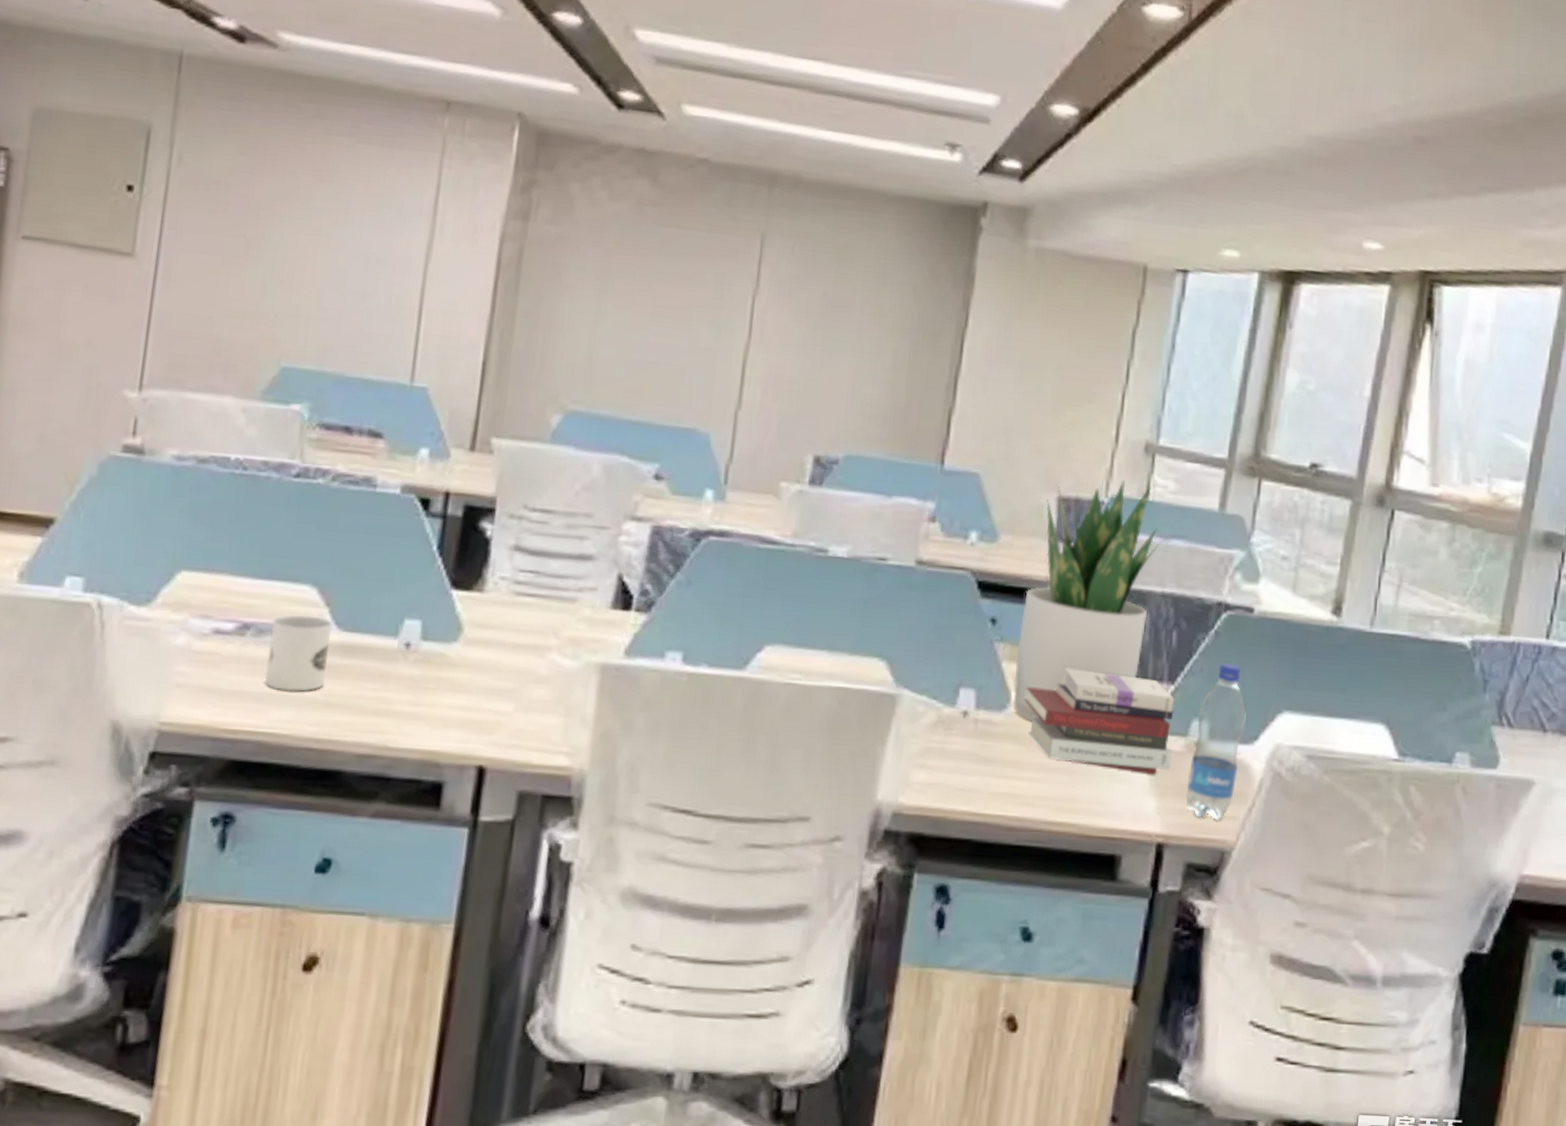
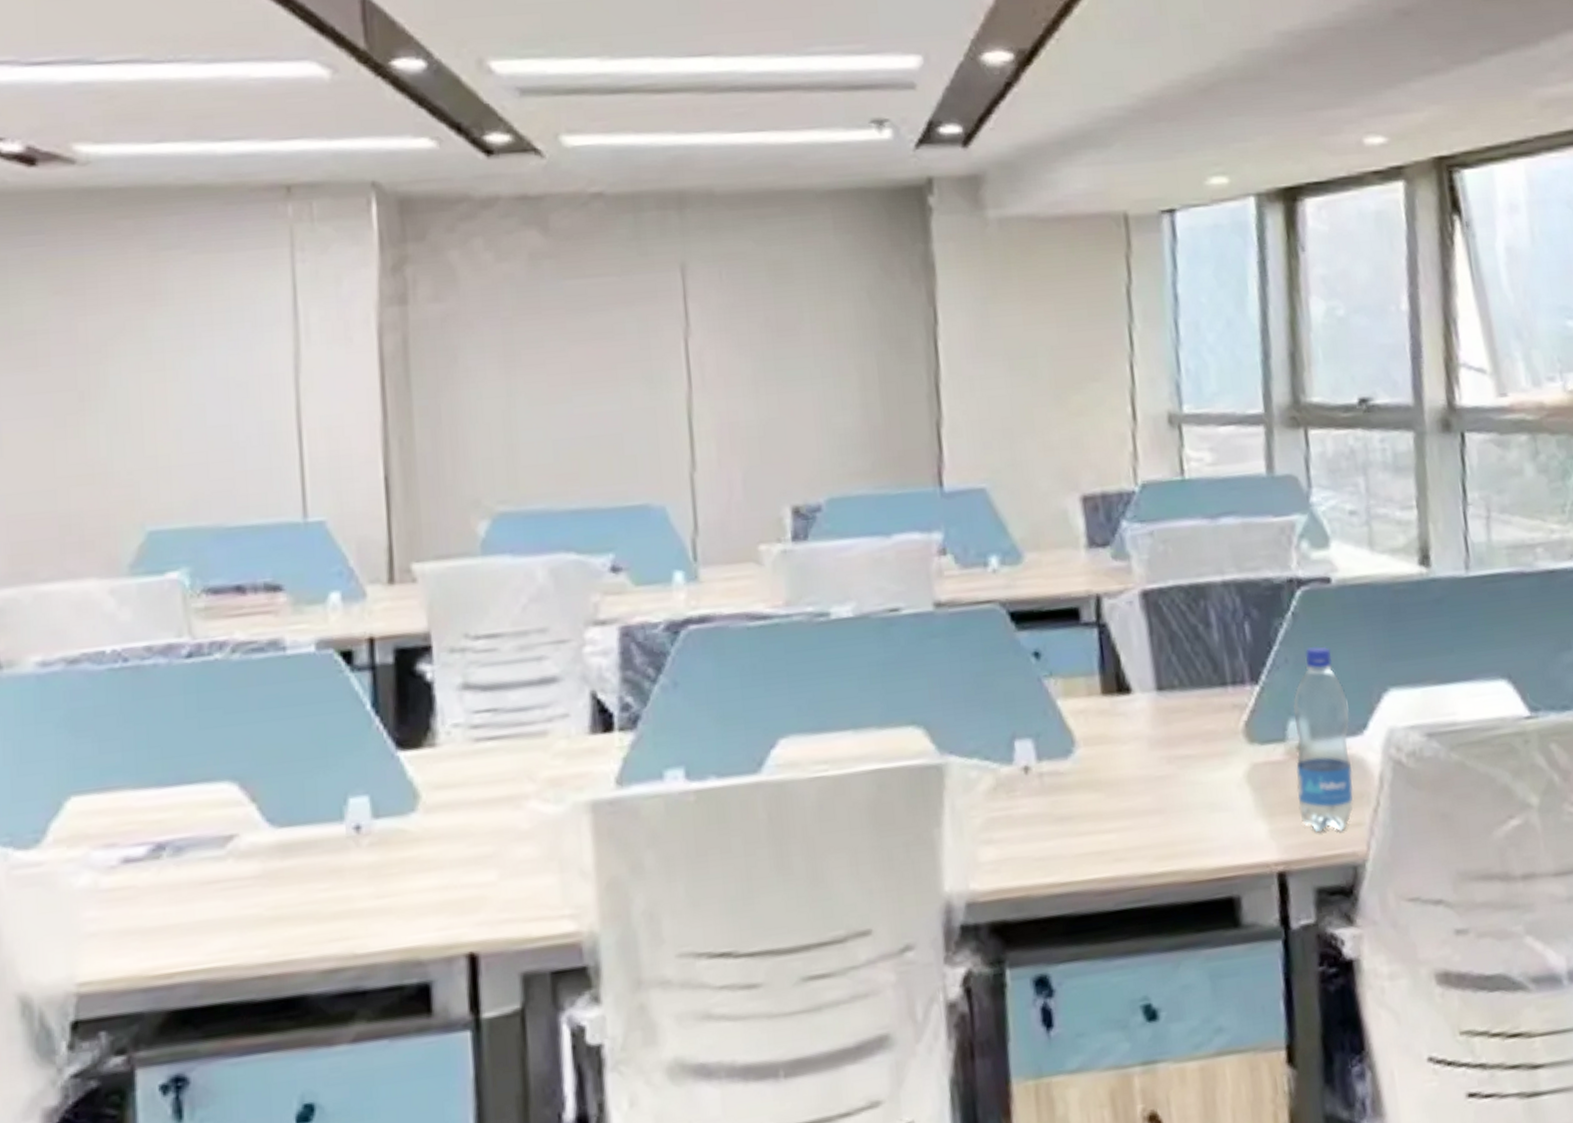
mug: present [264,614,333,692] -> none [191,817,266,914]
planter: present [1013,480,1161,722] -> none [1067,462,1215,763]
books: present [1024,668,1174,774] -> none [1089,683,1275,801]

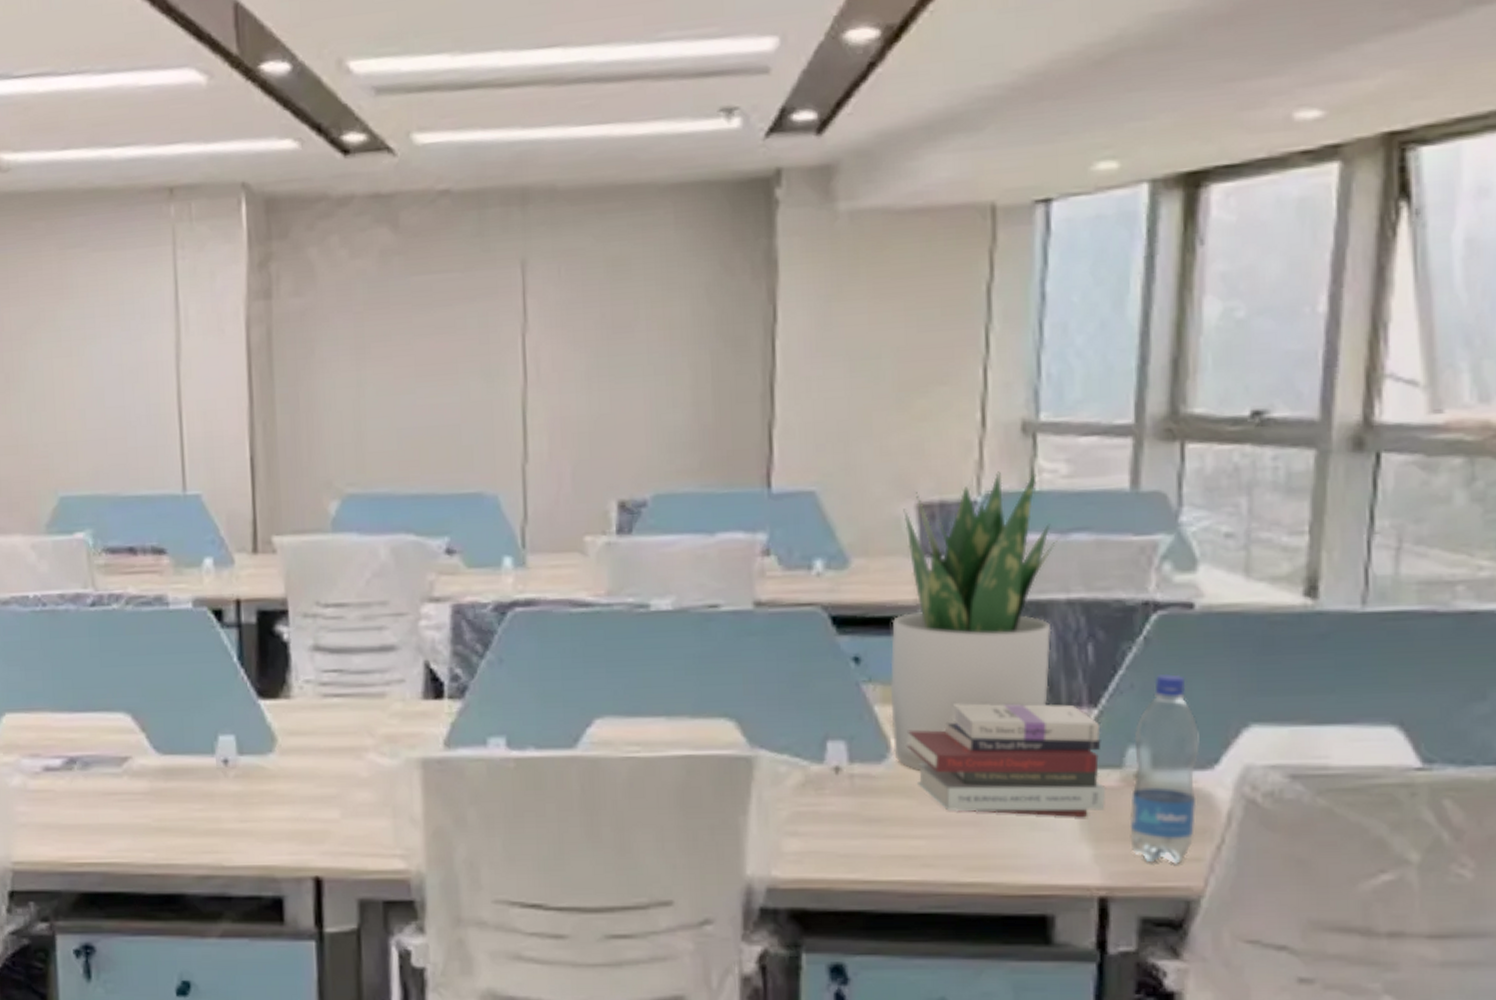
planter: none [1067,462,1215,763] -> present [889,471,1058,771]
books: none [1089,683,1275,801] -> present [906,703,1106,817]

